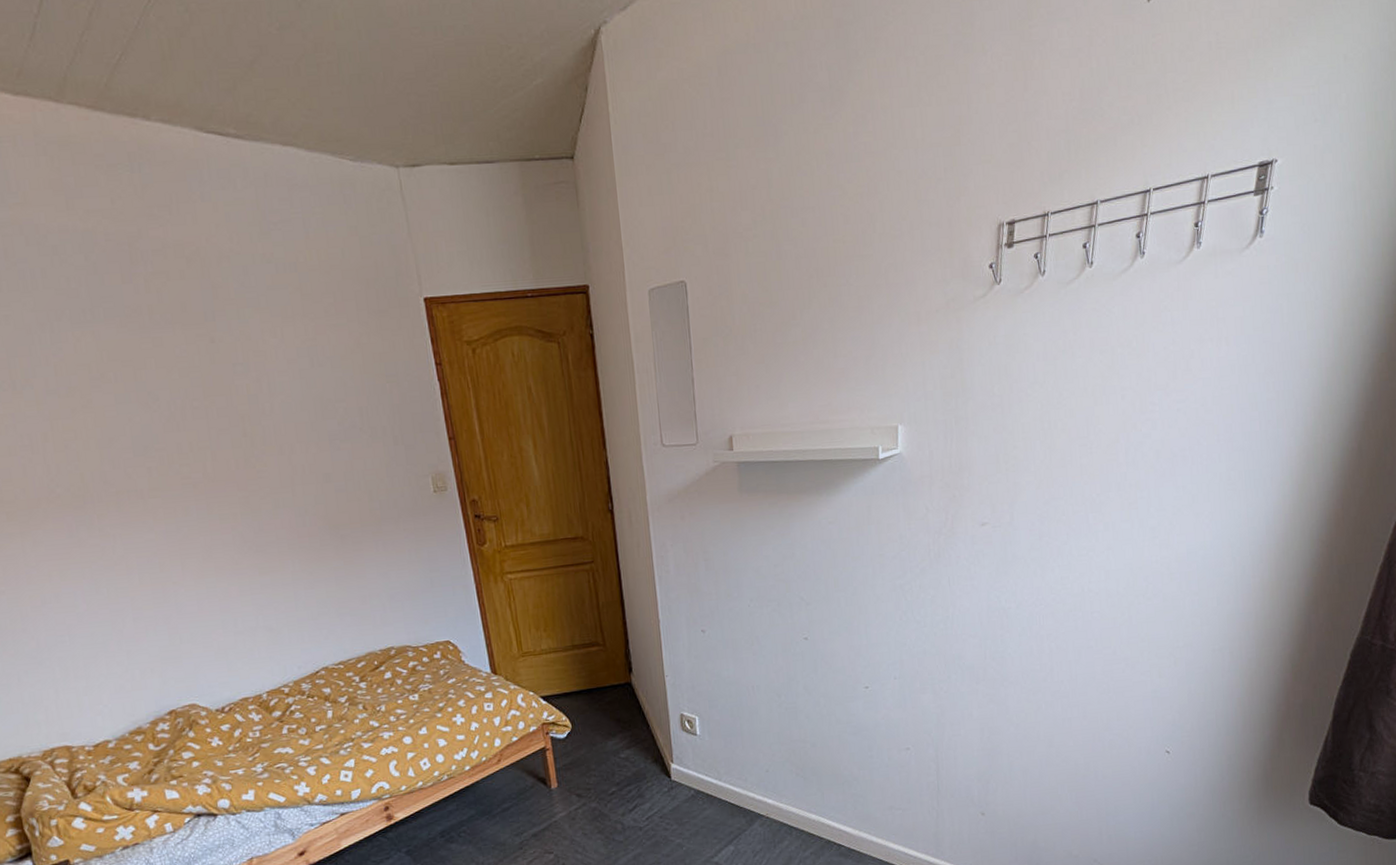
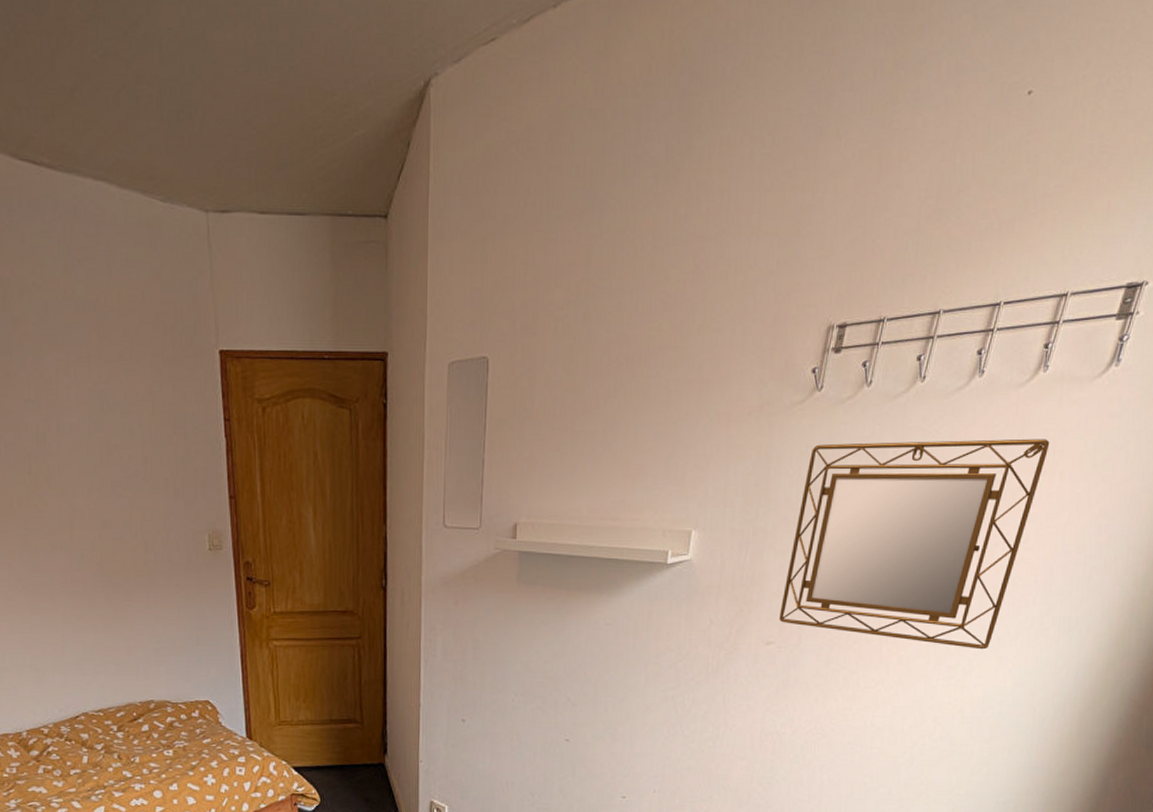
home mirror: none [990,309,1213,509] -> present [779,438,1050,650]

